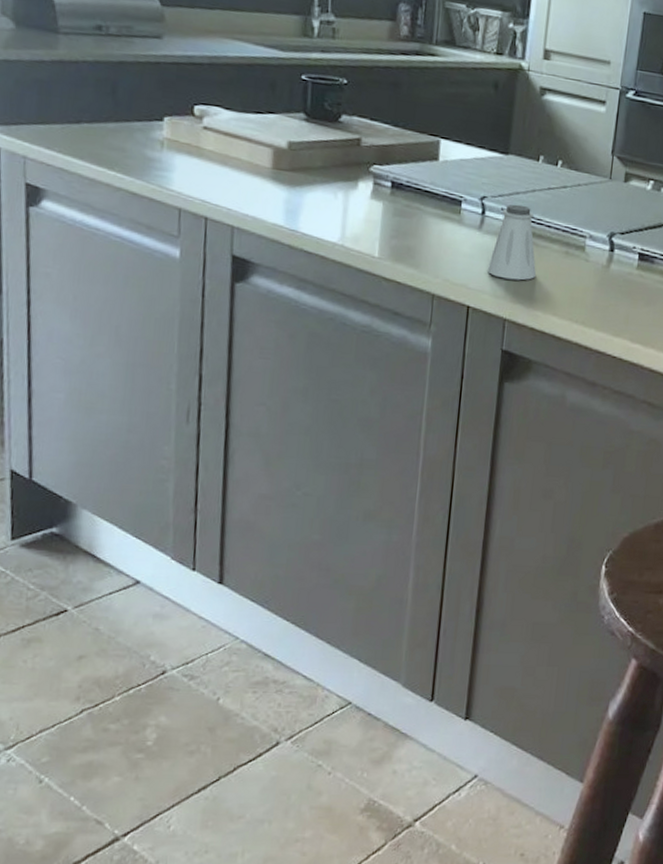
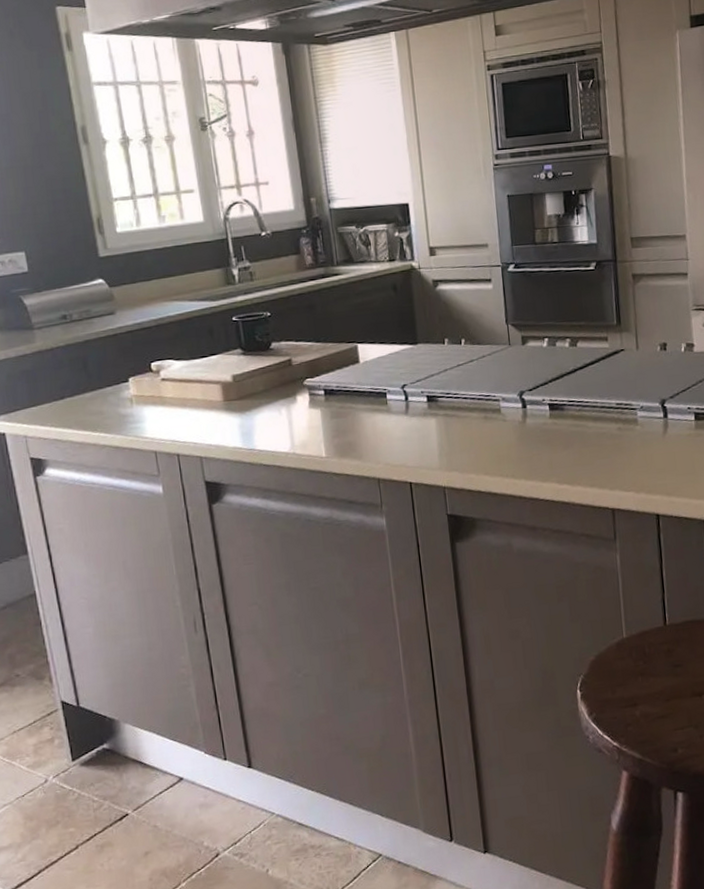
saltshaker: present [487,204,537,281] -> none [419,384,464,452]

